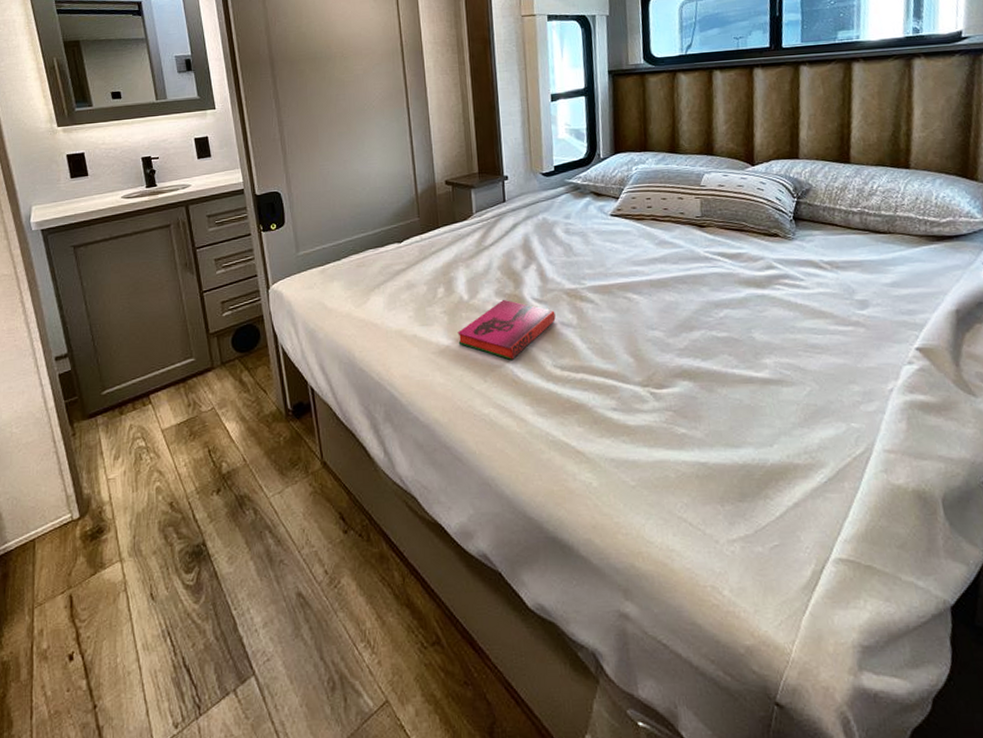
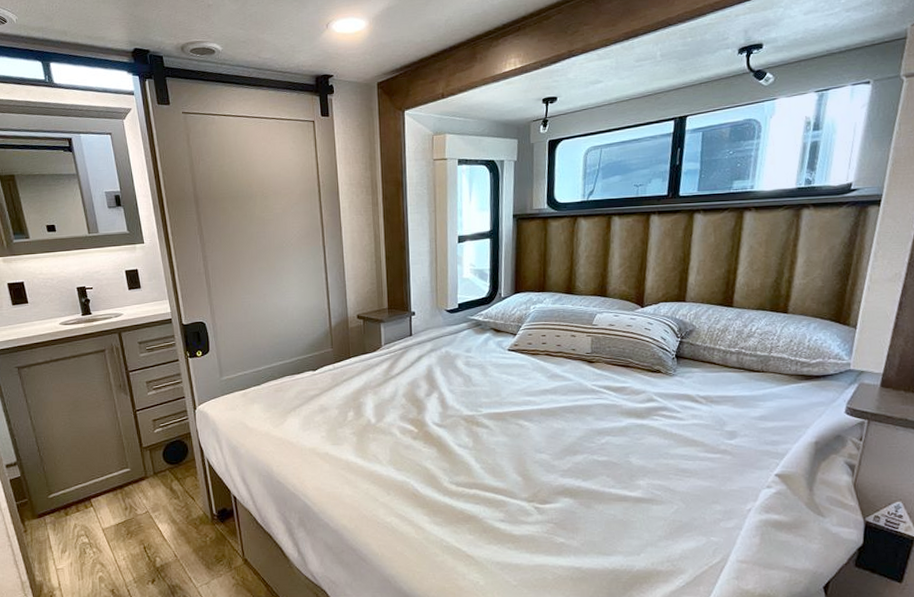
hardback book: present [457,299,556,361] -> none [365,423,454,477]

